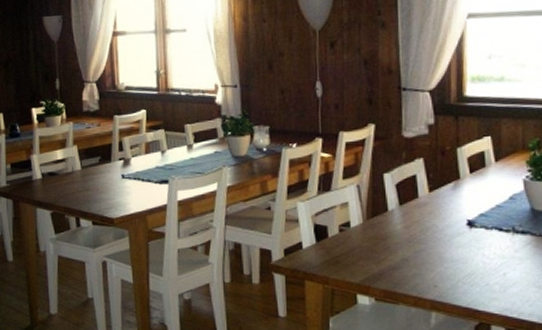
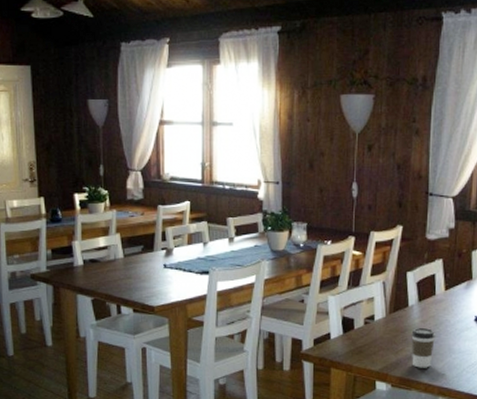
coffee cup: none [394,233,422,279] -> present [411,327,435,368]

